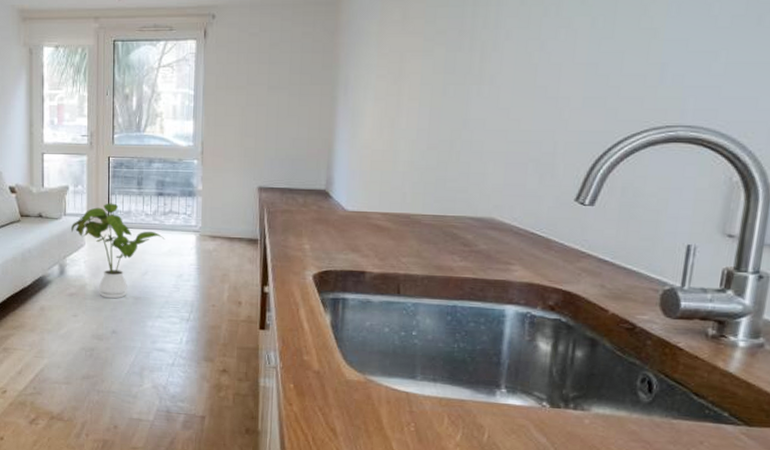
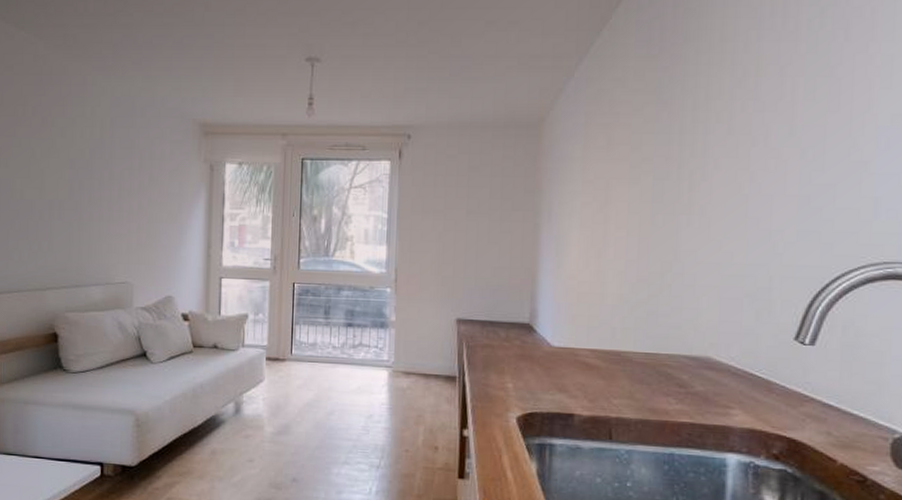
house plant: present [72,203,165,299] -> none [250,333,354,442]

